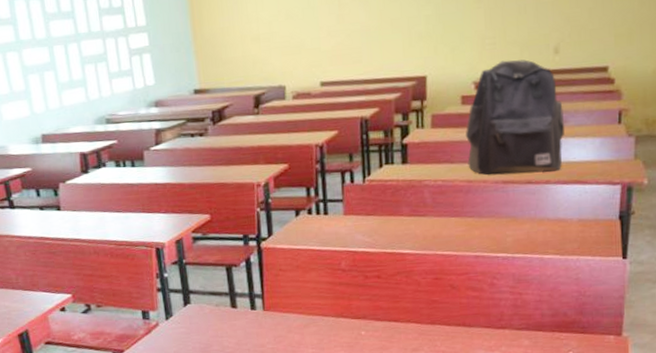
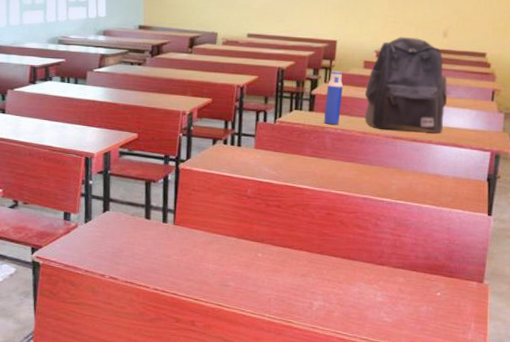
water bottle: none [419,112,440,177] -> present [323,70,343,125]

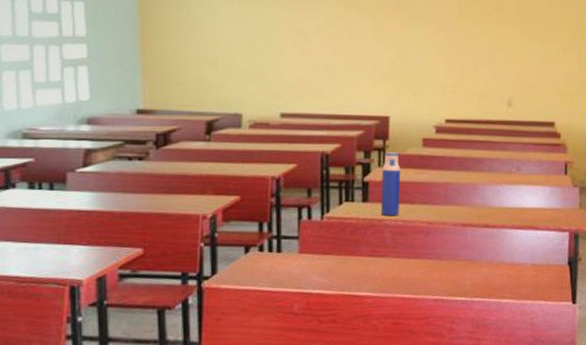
backpack: present [364,36,448,134] -> none [426,108,519,218]

